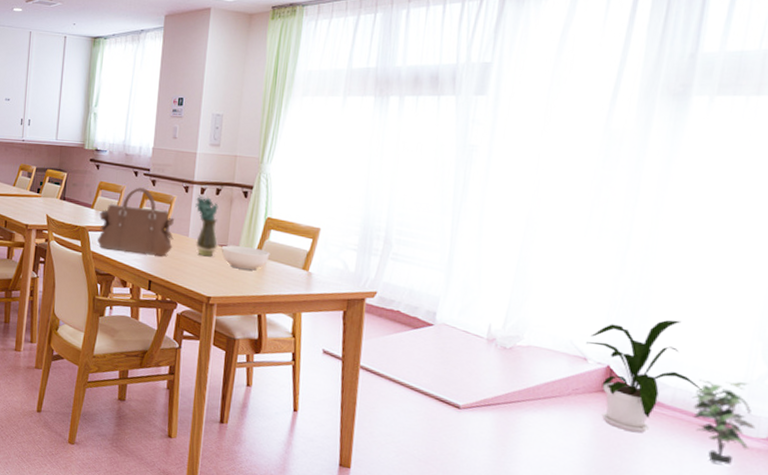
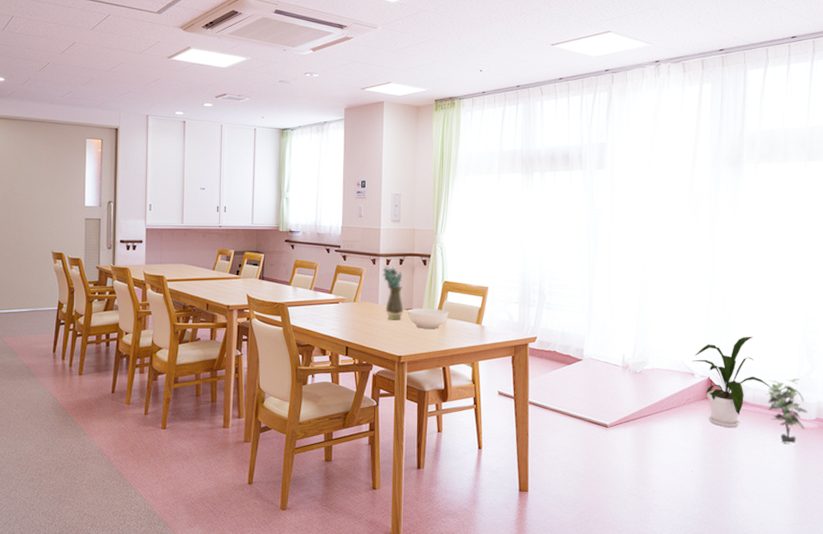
shoulder bag: present [97,187,174,256] -> none [296,263,365,324]

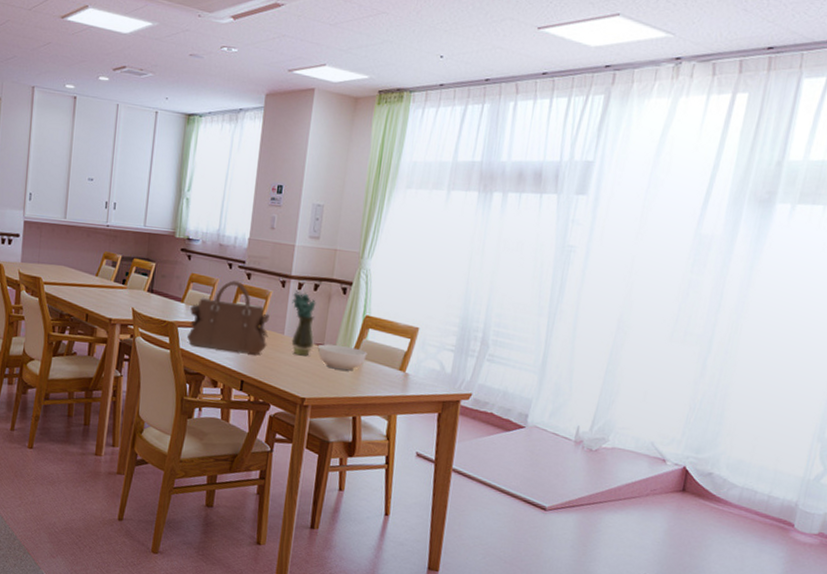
shoulder bag: none [296,263,365,324] -> present [187,280,269,355]
house plant: present [692,336,771,428] -> none [665,422,766,531]
potted plant: present [766,379,808,444] -> none [756,478,810,560]

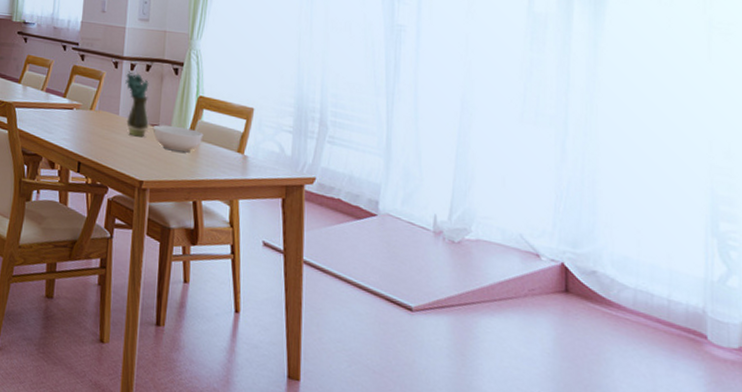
shoulder bag: present [187,280,269,355] -> none [24,62,104,135]

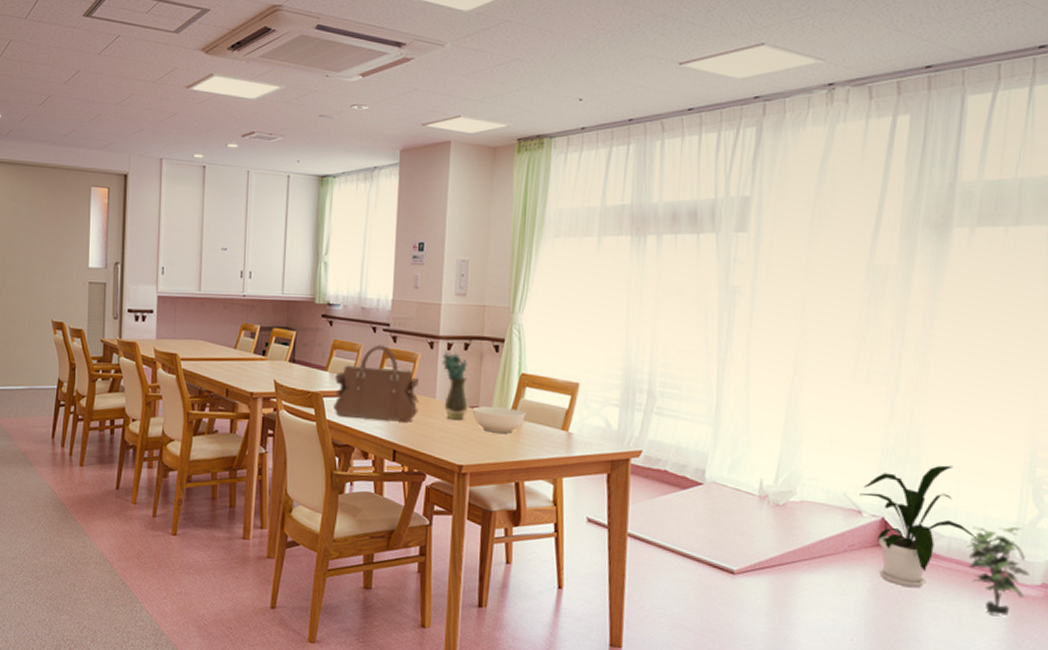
shoulder bag: none [24,62,104,135] -> present [333,345,419,422]
house plant: none [536,212,663,341] -> present [860,465,976,588]
potted plant: none [654,279,726,380] -> present [967,526,1030,616]

